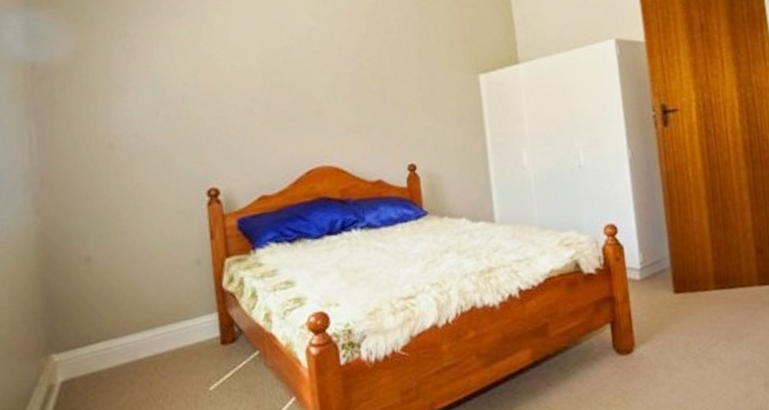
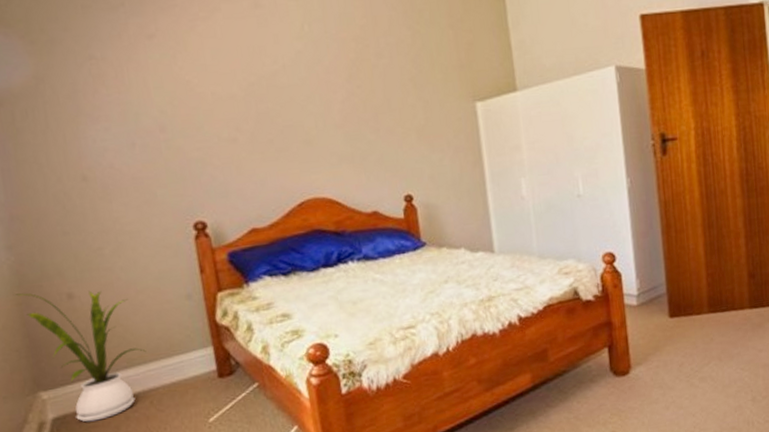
house plant: none [38,254,155,387] -> present [14,290,146,423]

